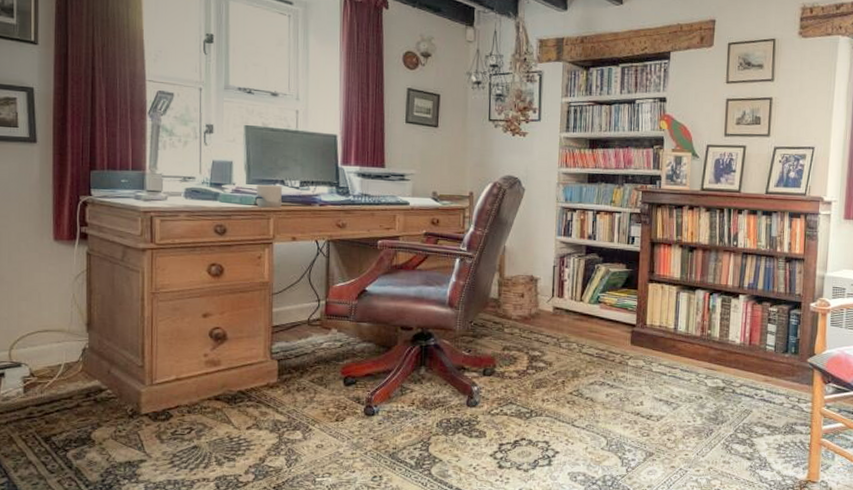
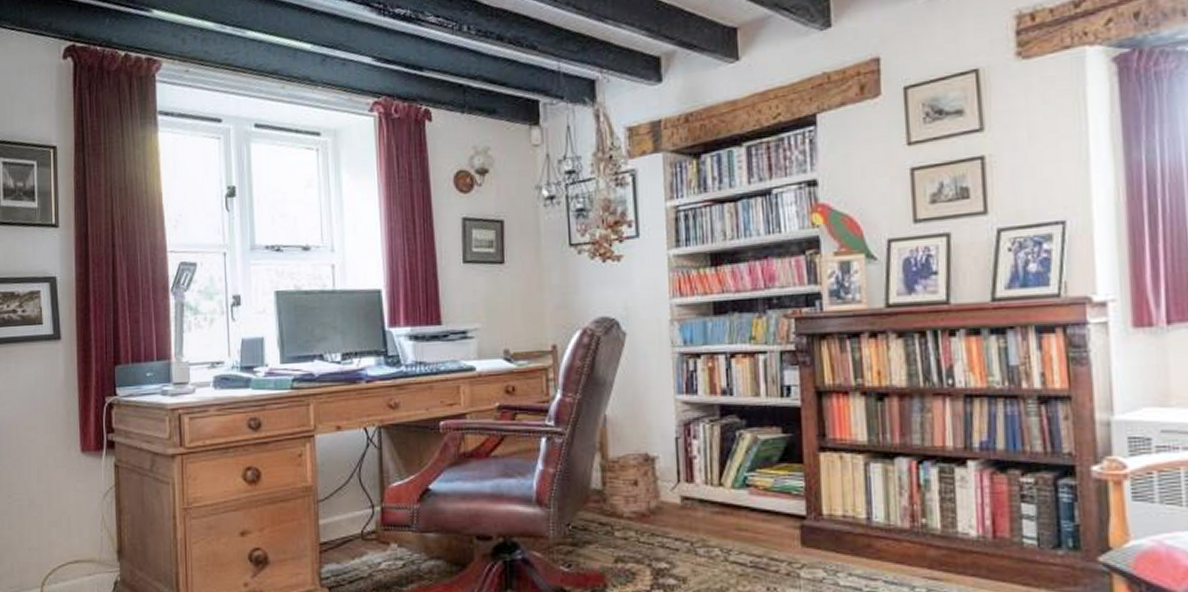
mug: present [256,185,283,209] -> none [291,362,323,393]

